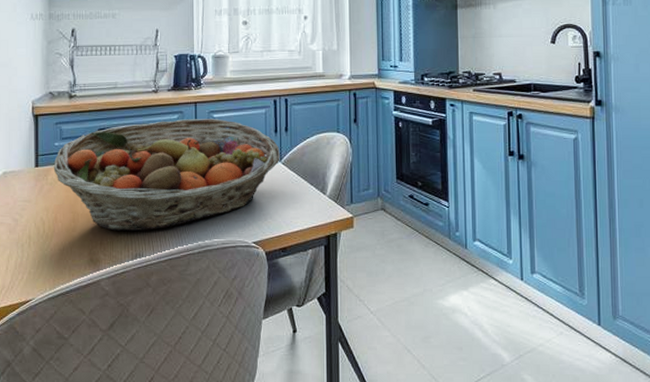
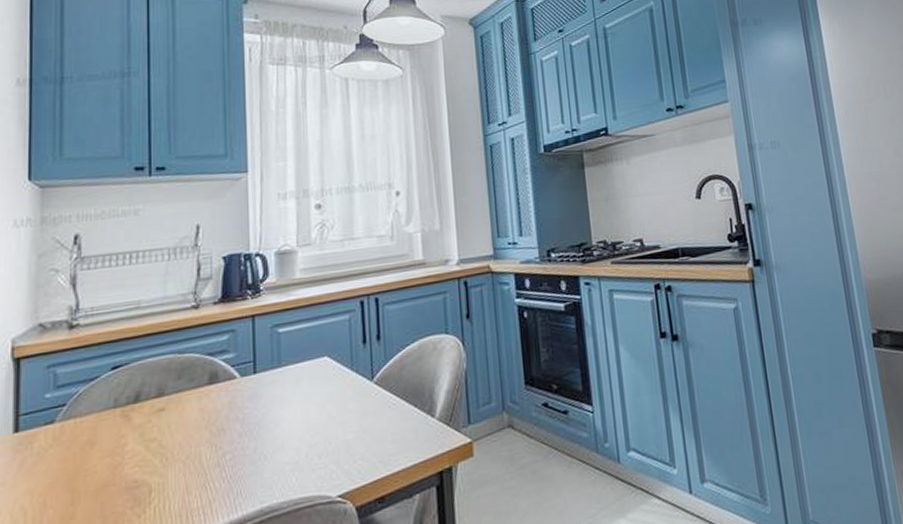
fruit basket: present [53,119,280,231] -> none [42,334,372,510]

